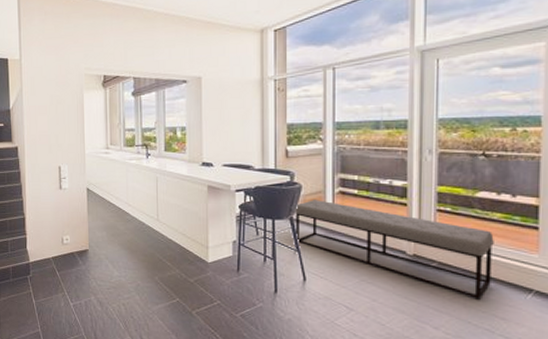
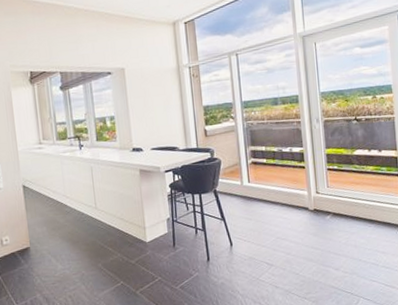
bench: present [295,200,494,300] -> none [217,171,372,240]

